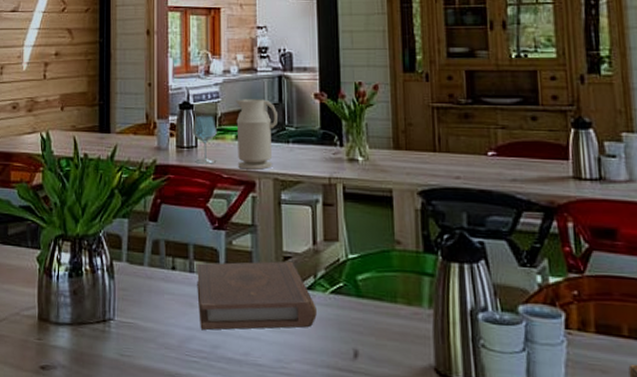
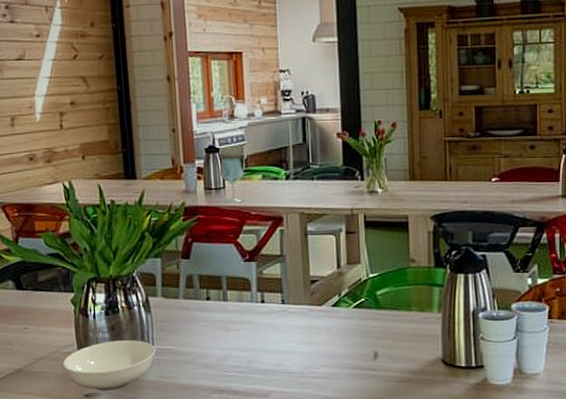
bowl: none [23,307,116,365] -> present [63,340,155,391]
book: present [197,261,317,330] -> none [230,284,341,348]
water jug: present [236,99,279,170] -> none [261,140,303,206]

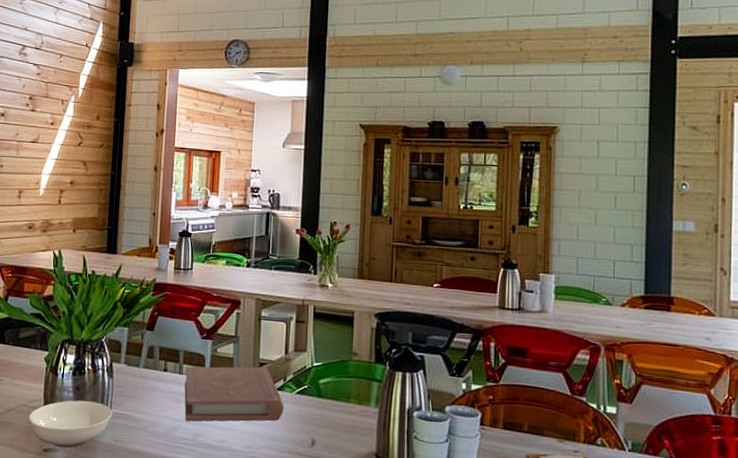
wine glass: present [219,157,245,204] -> none [189,242,212,284]
book: none [230,284,341,348] -> present [184,366,284,422]

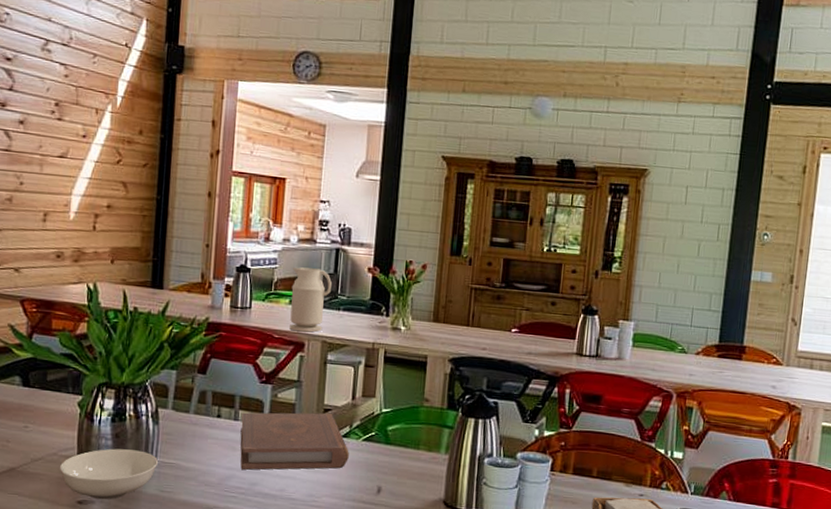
water jug: none [227,230,264,291] -> present [289,267,333,333]

